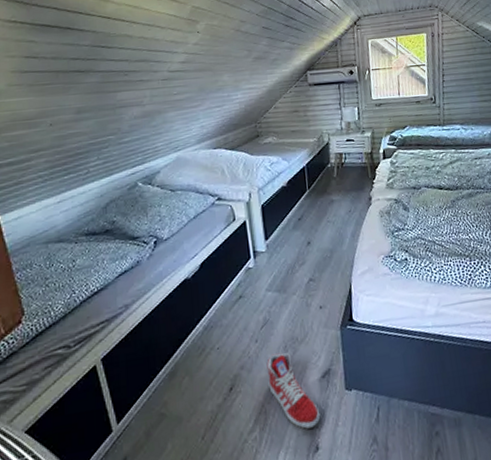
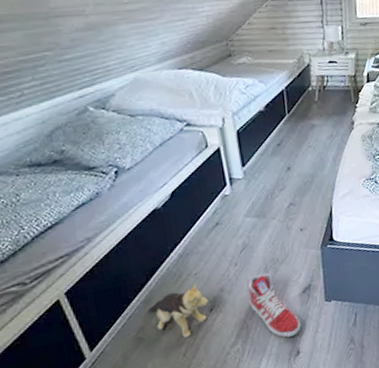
plush toy: none [172,357,229,419] -> present [148,282,208,338]

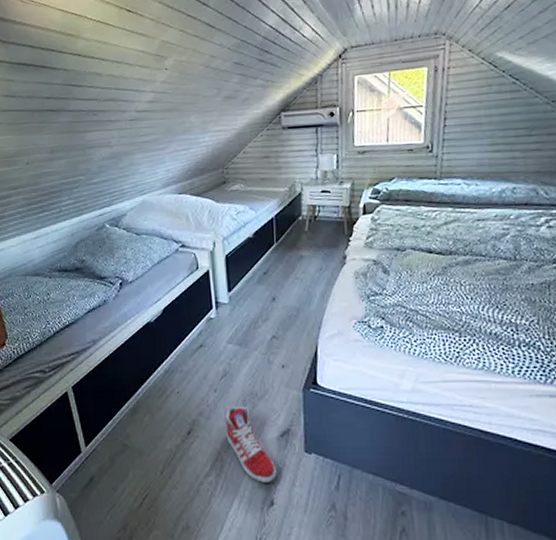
plush toy: present [148,282,208,338] -> none [134,401,187,456]

